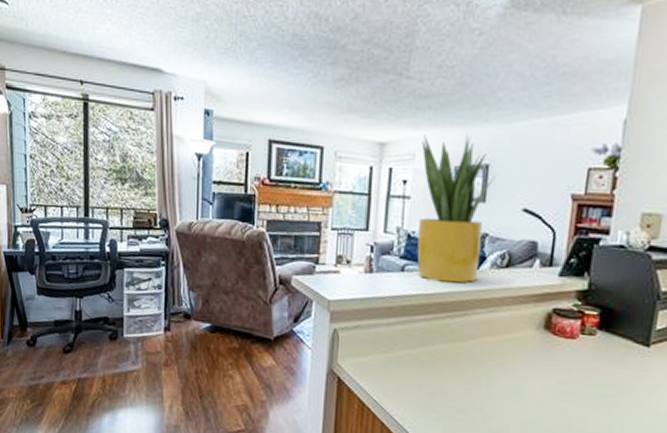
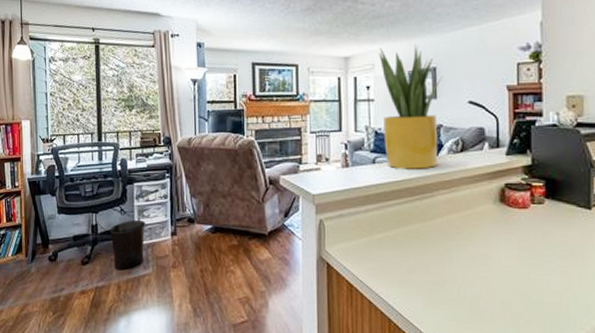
waste bin: none [95,309,135,364] -> present [110,219,145,270]

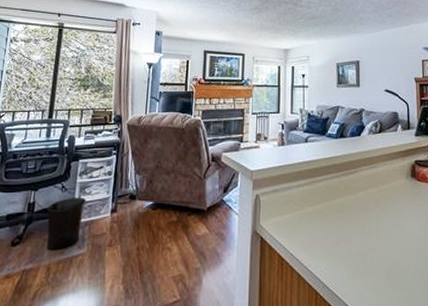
planter: present [379,43,444,169] -> none [313,40,365,148]

